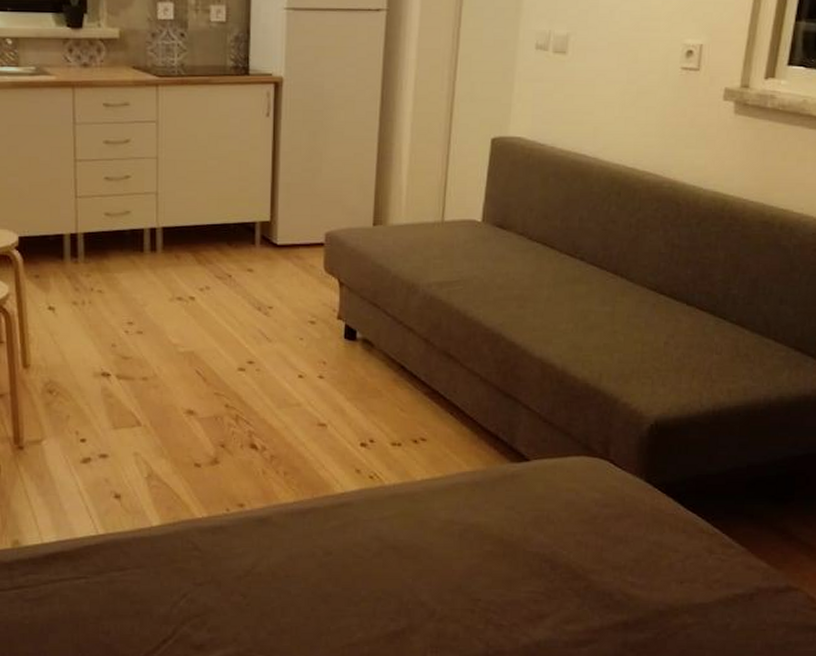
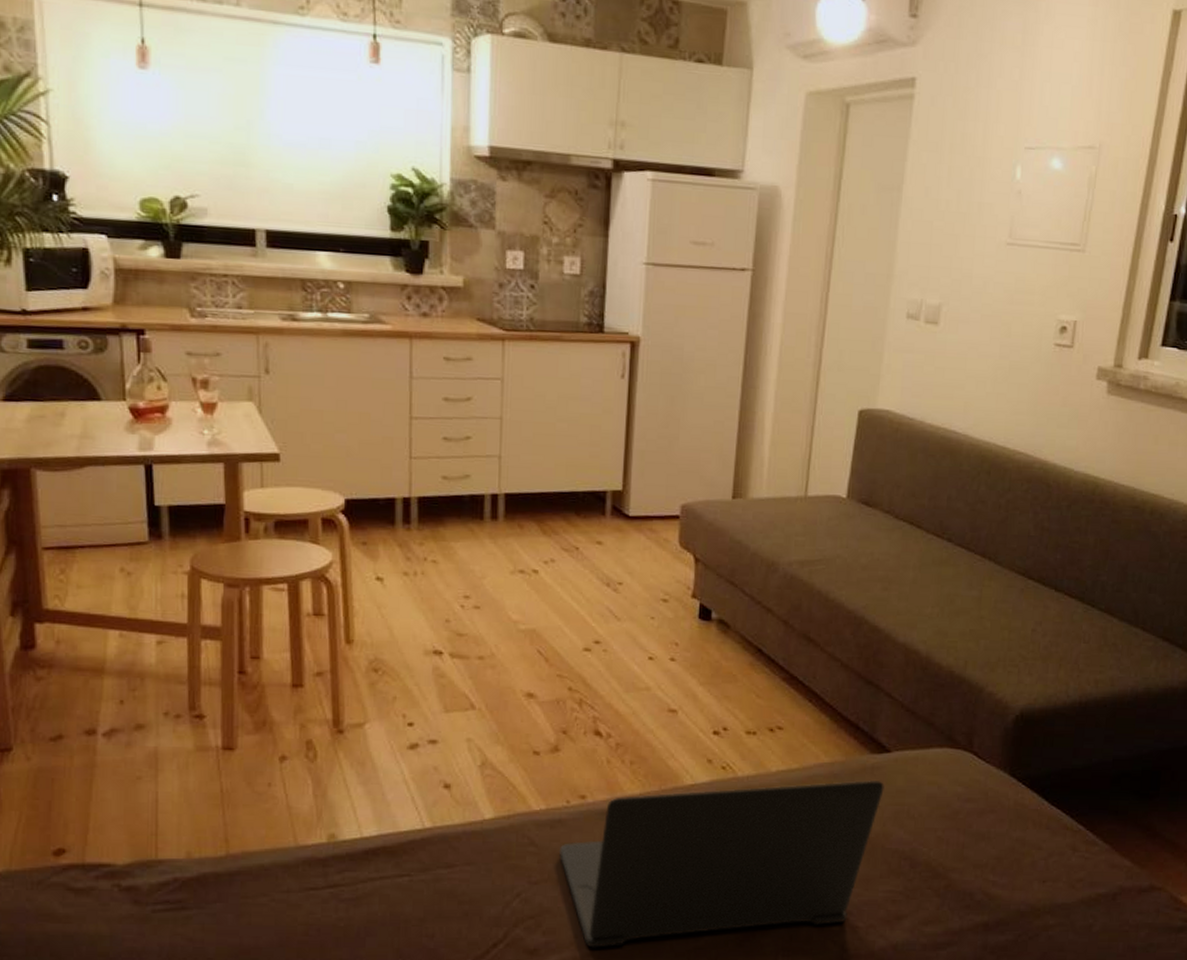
laptop: none [220,487,524,644] -> present [558,779,884,948]

